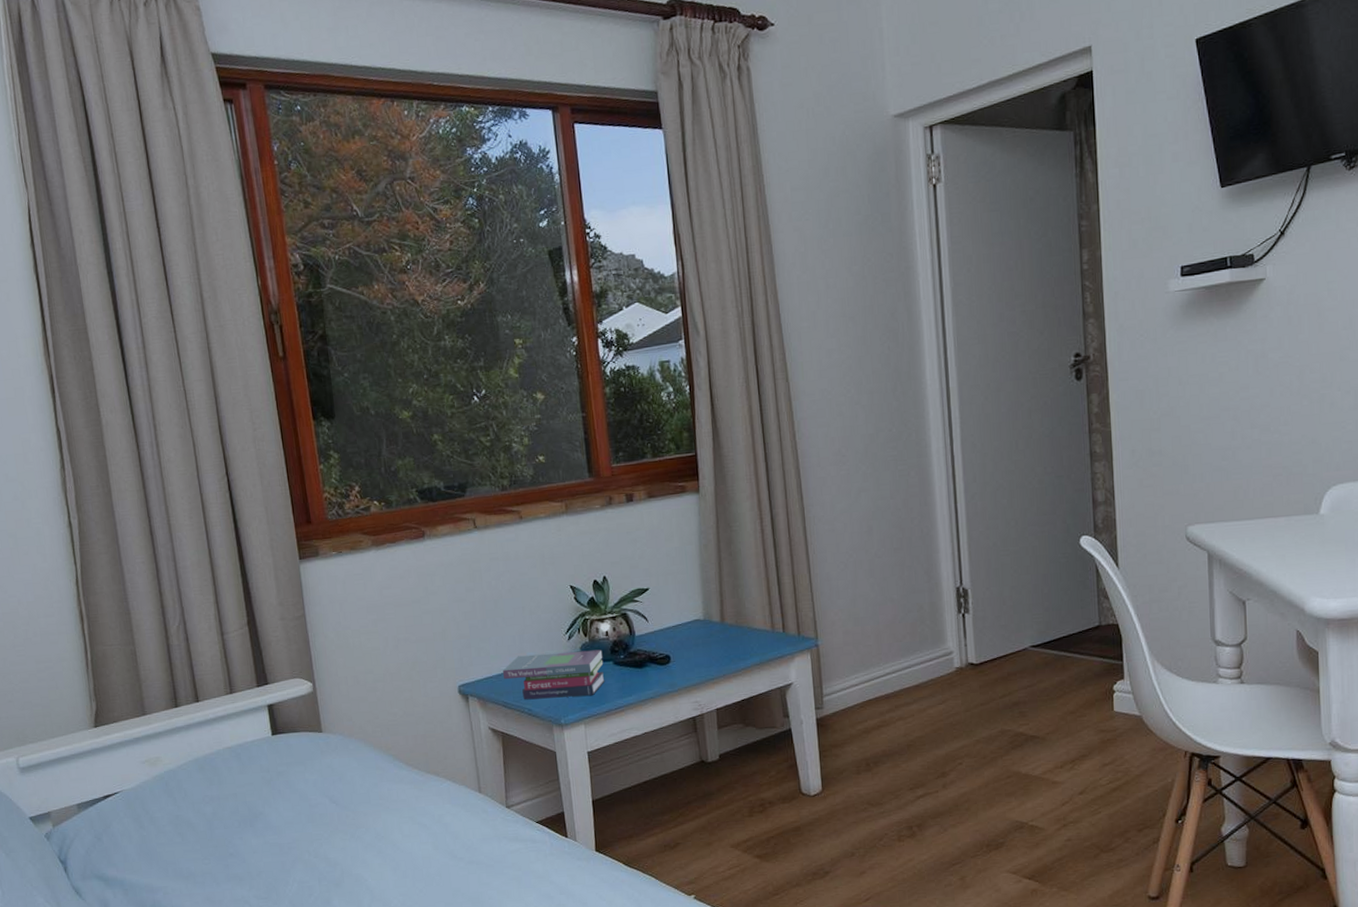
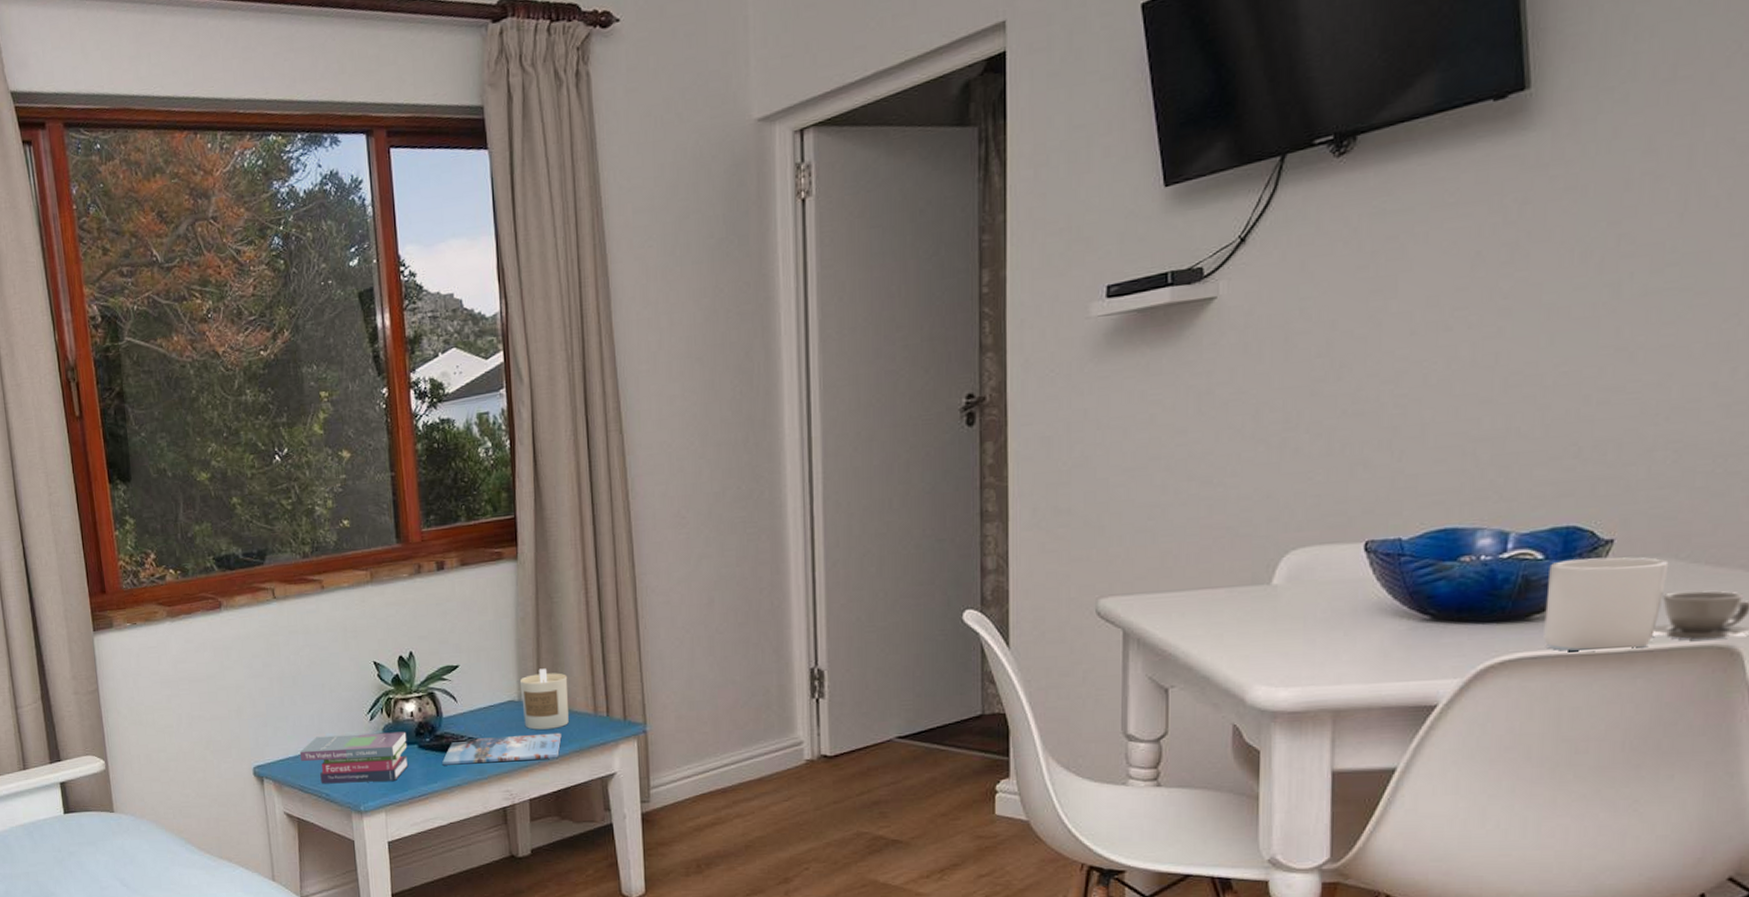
magazine: none [636,647,744,680] -> present [442,732,562,766]
candle: none [704,590,750,646] -> present [519,668,570,730]

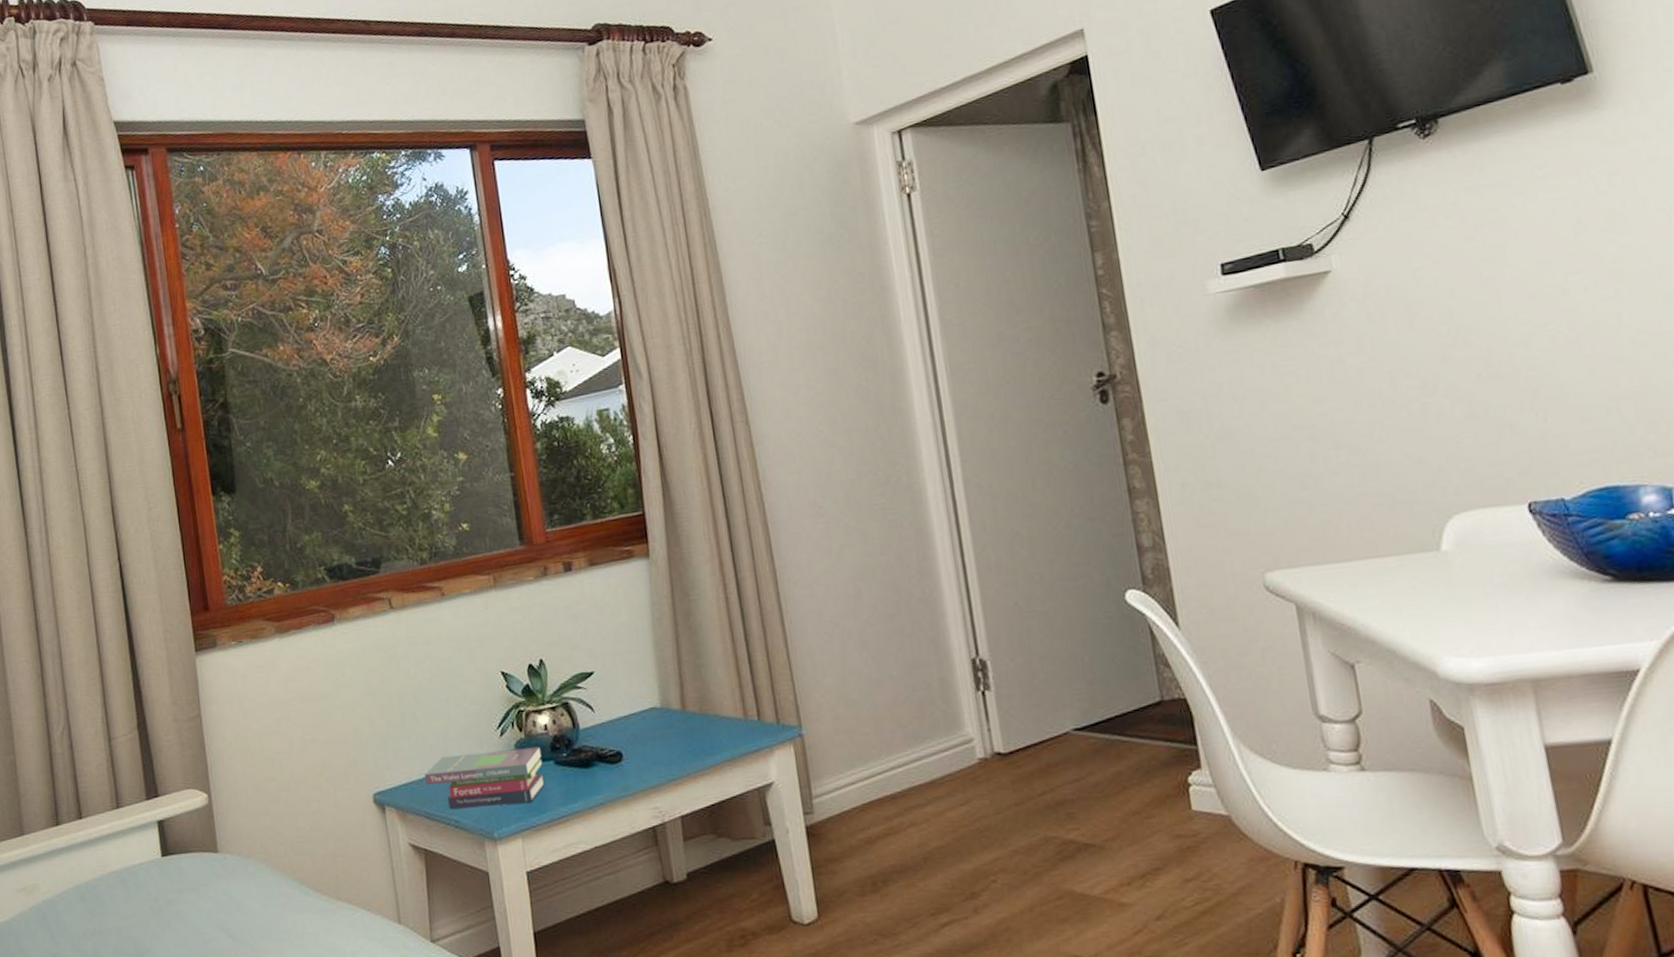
magazine: present [442,732,562,766] -> none [582,740,711,783]
candle: present [519,668,570,730] -> none [660,671,718,739]

